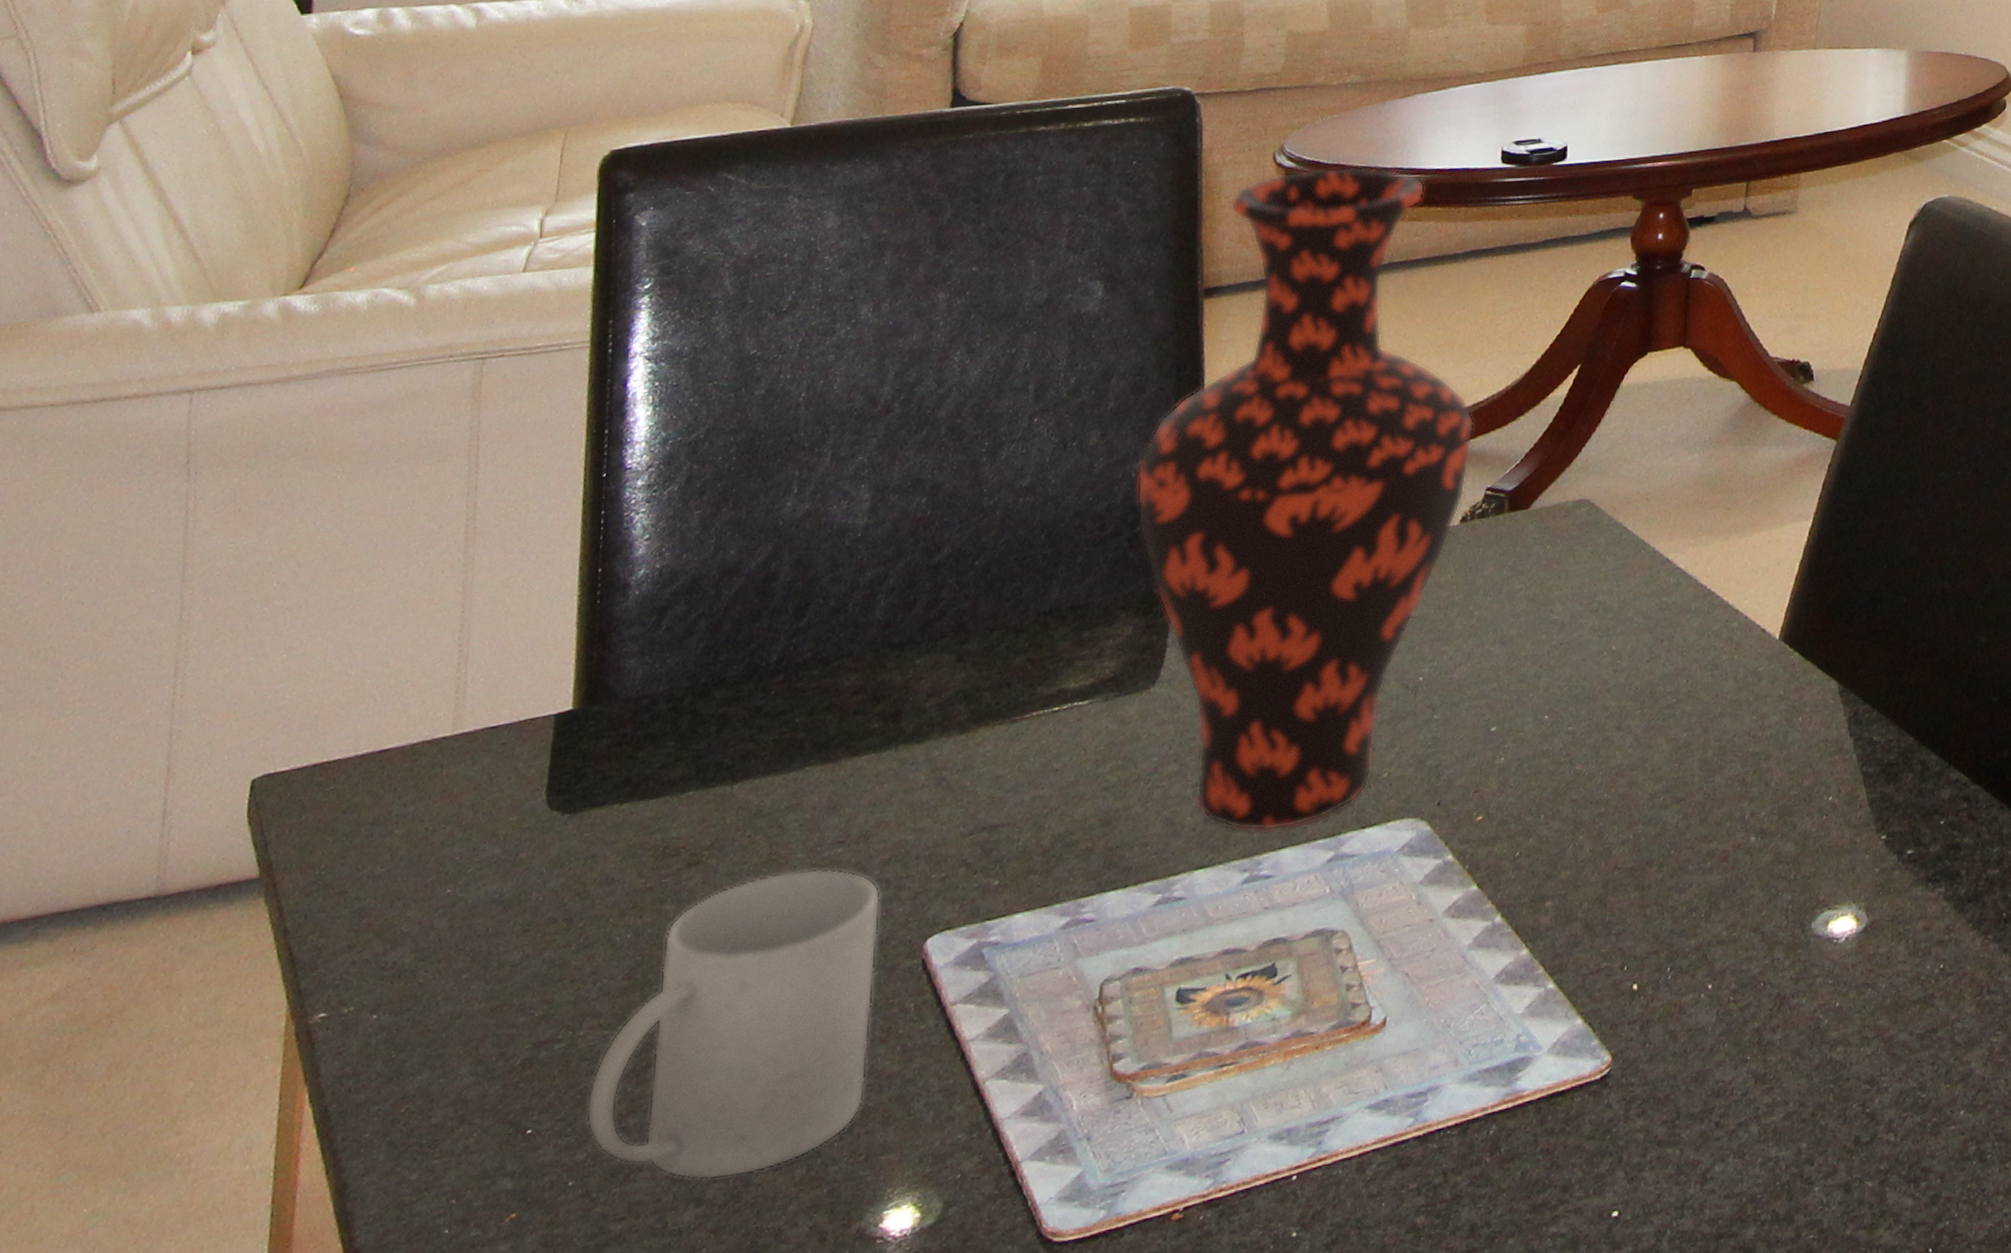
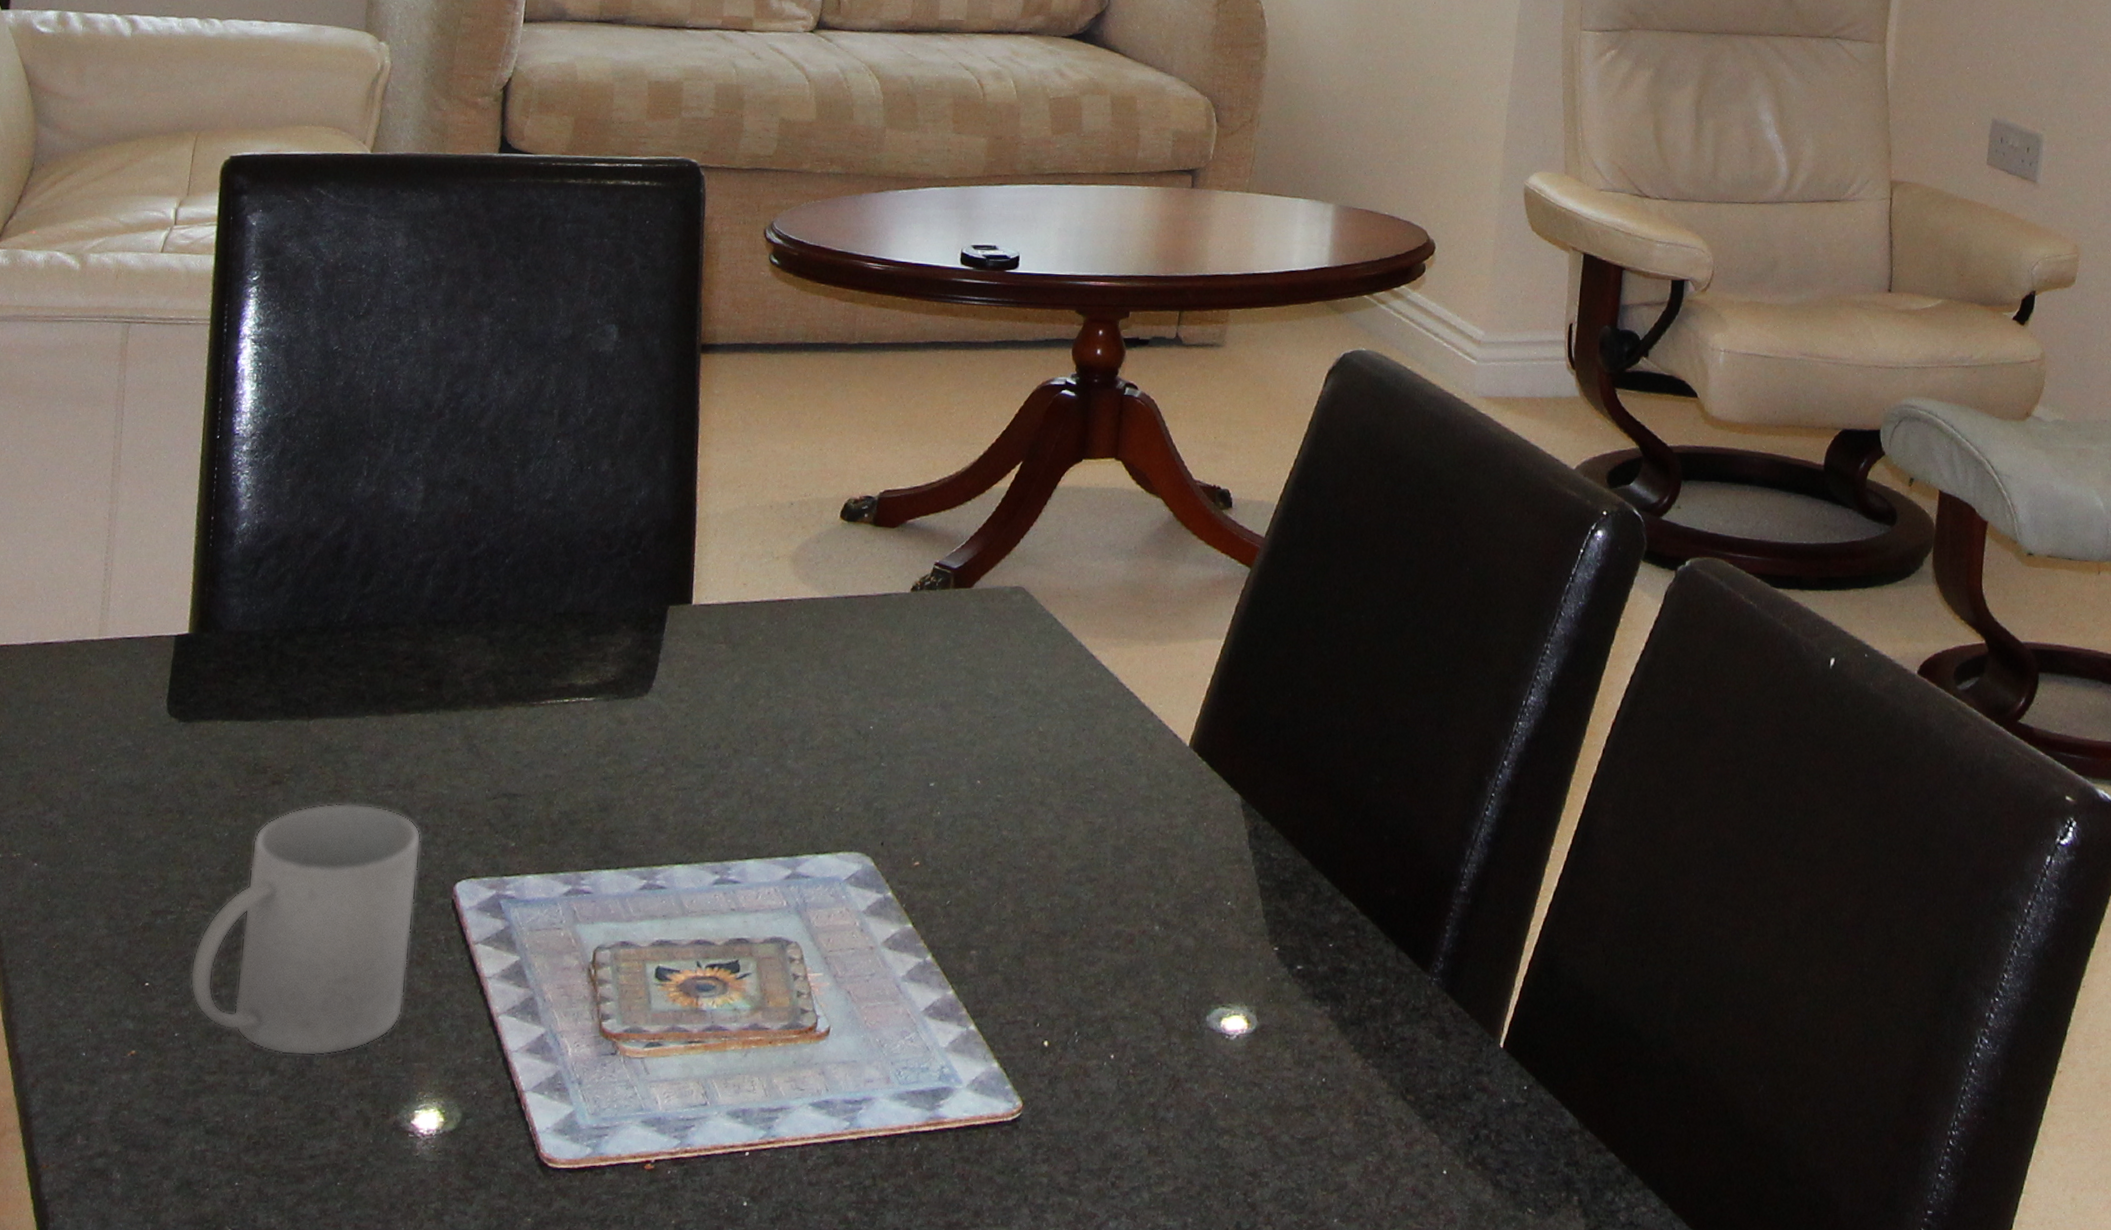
vase: present [1137,166,1474,832] -> none [638,248,927,843]

